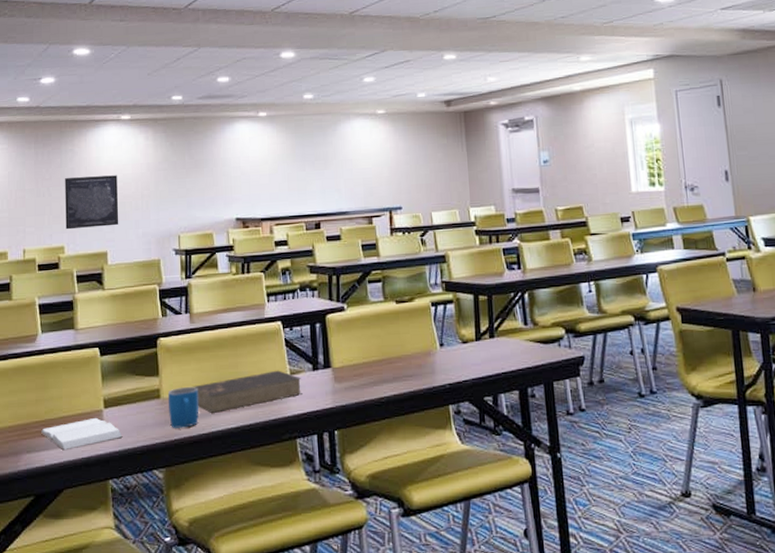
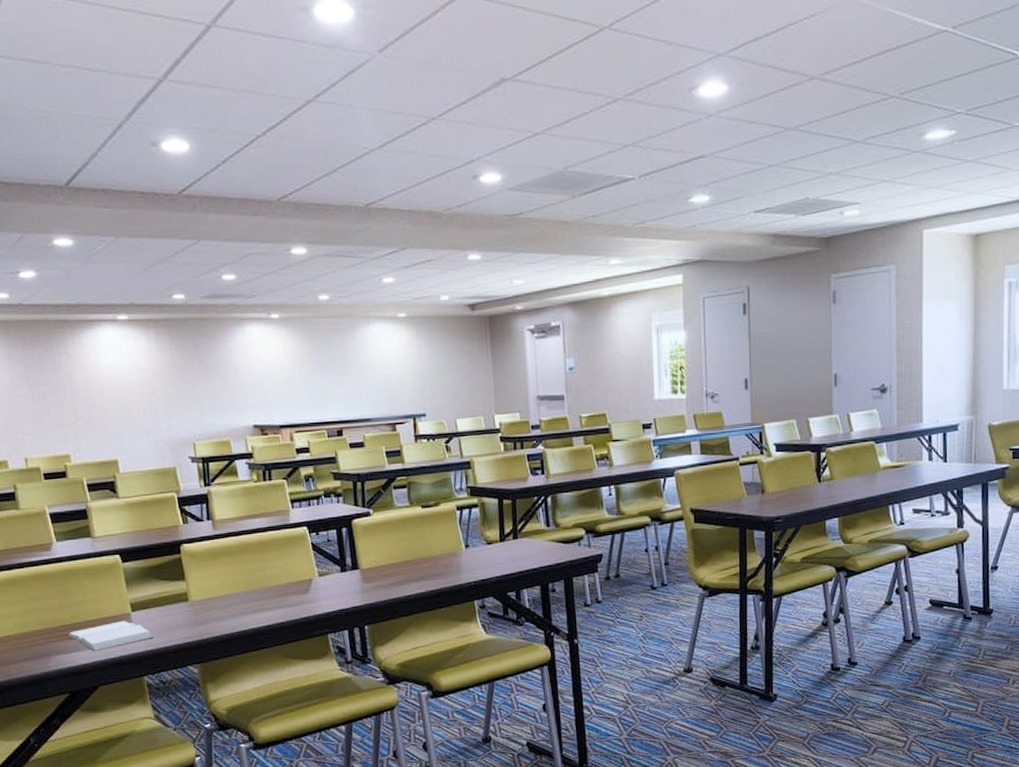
wall art: present [65,175,119,230] -> none [62,380,128,438]
mug: present [167,386,199,428] -> none [196,589,229,628]
book: present [193,370,302,413] -> none [221,572,332,613]

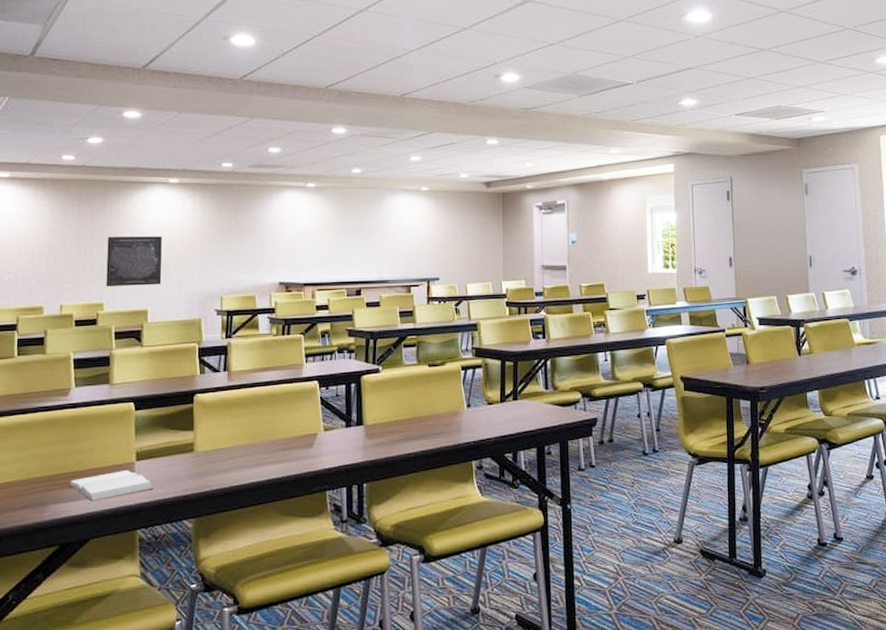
wall art: none [62,380,128,438] -> present [106,236,162,287]

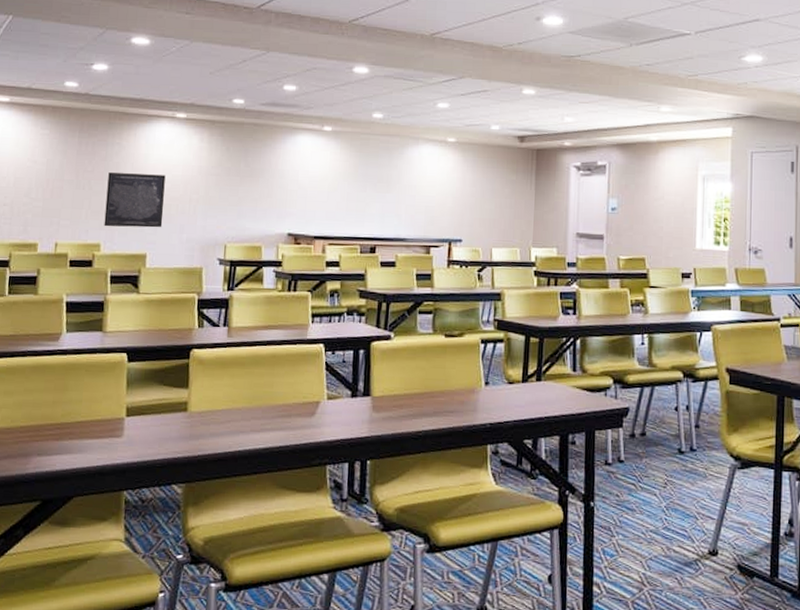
book: present [68,469,154,502] -> none [54,425,143,457]

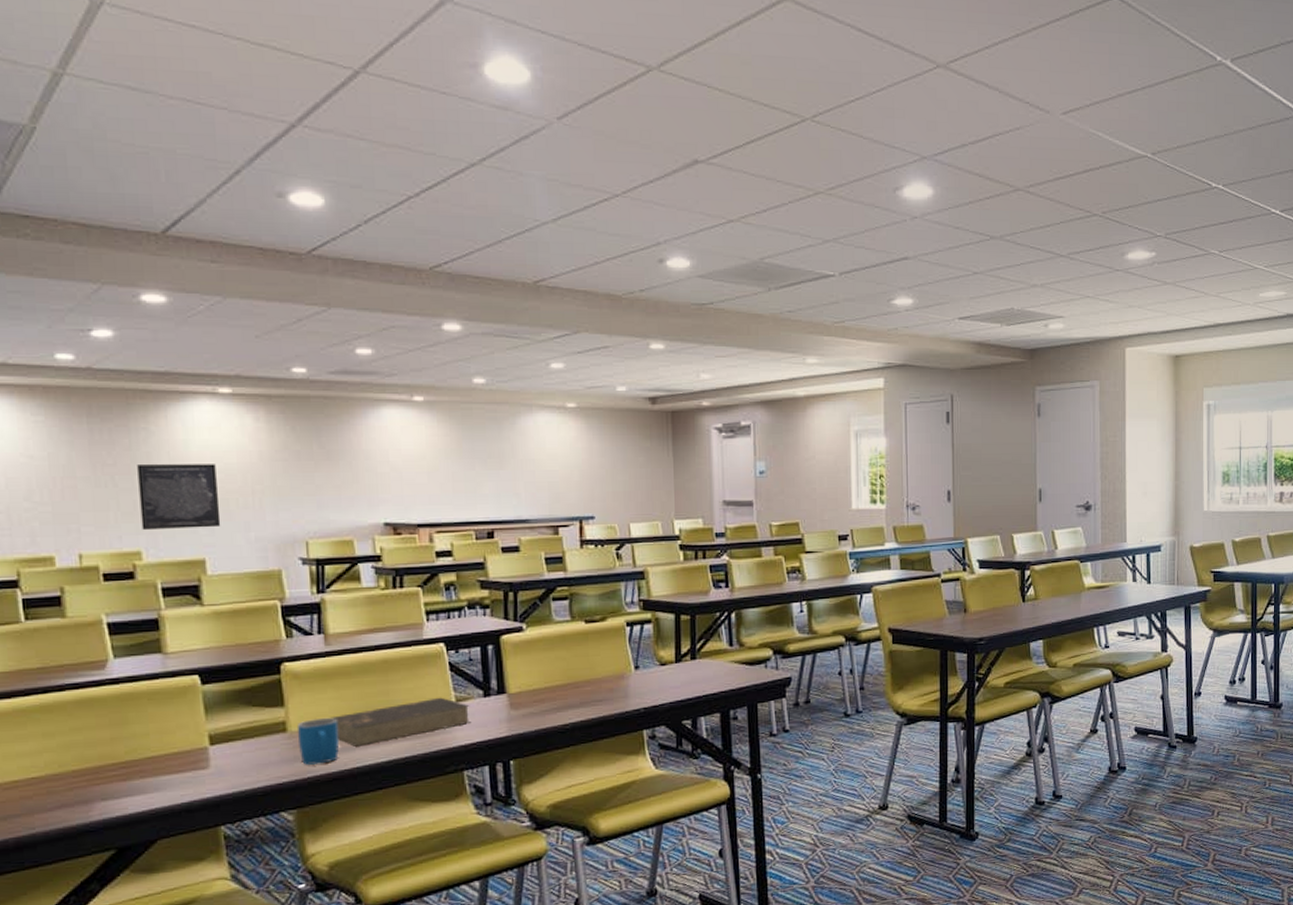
mug: none [194,401,228,444] -> present [297,717,339,765]
book: none [223,393,339,432] -> present [330,697,471,747]

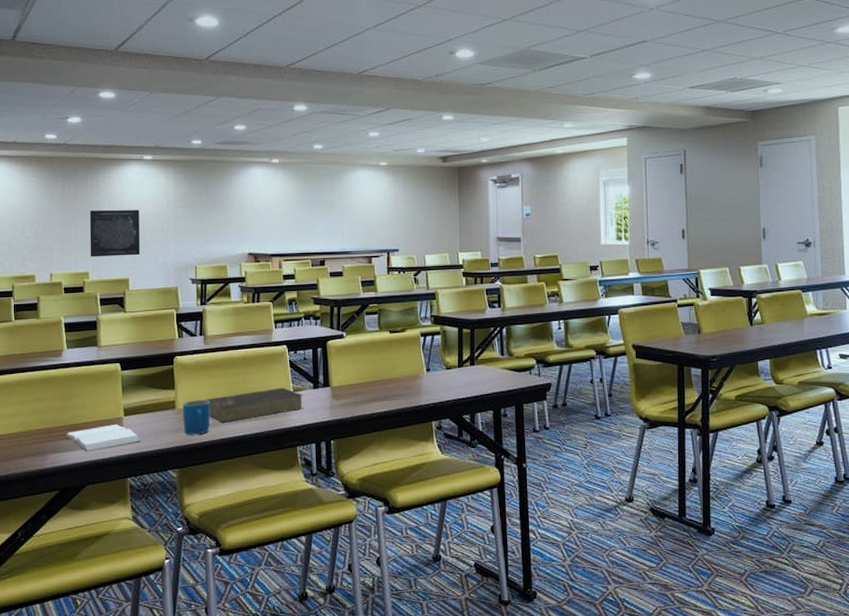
book: none [119,756,237,796] -> present [65,424,141,452]

